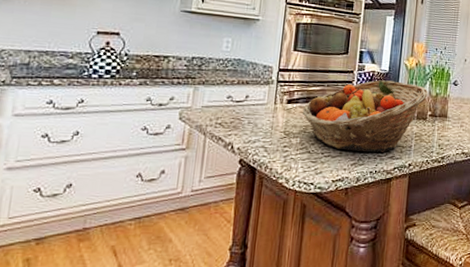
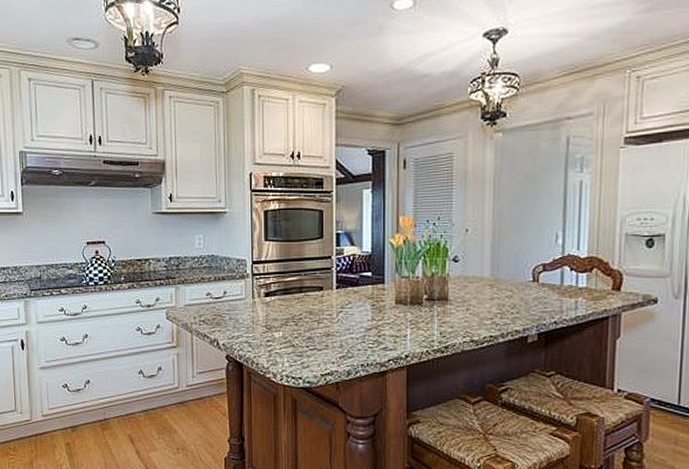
fruit basket: present [302,80,429,153] -> none [281,263,422,344]

